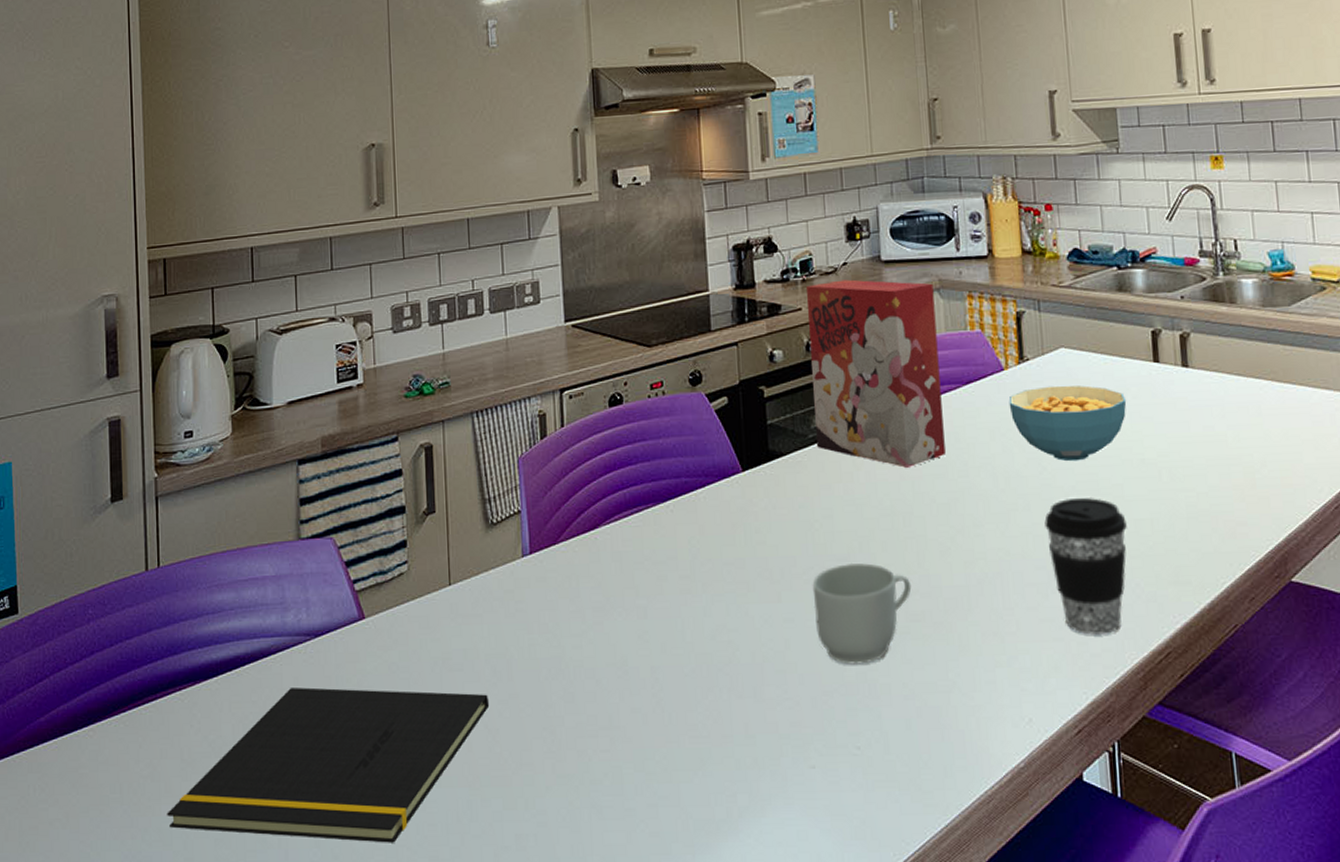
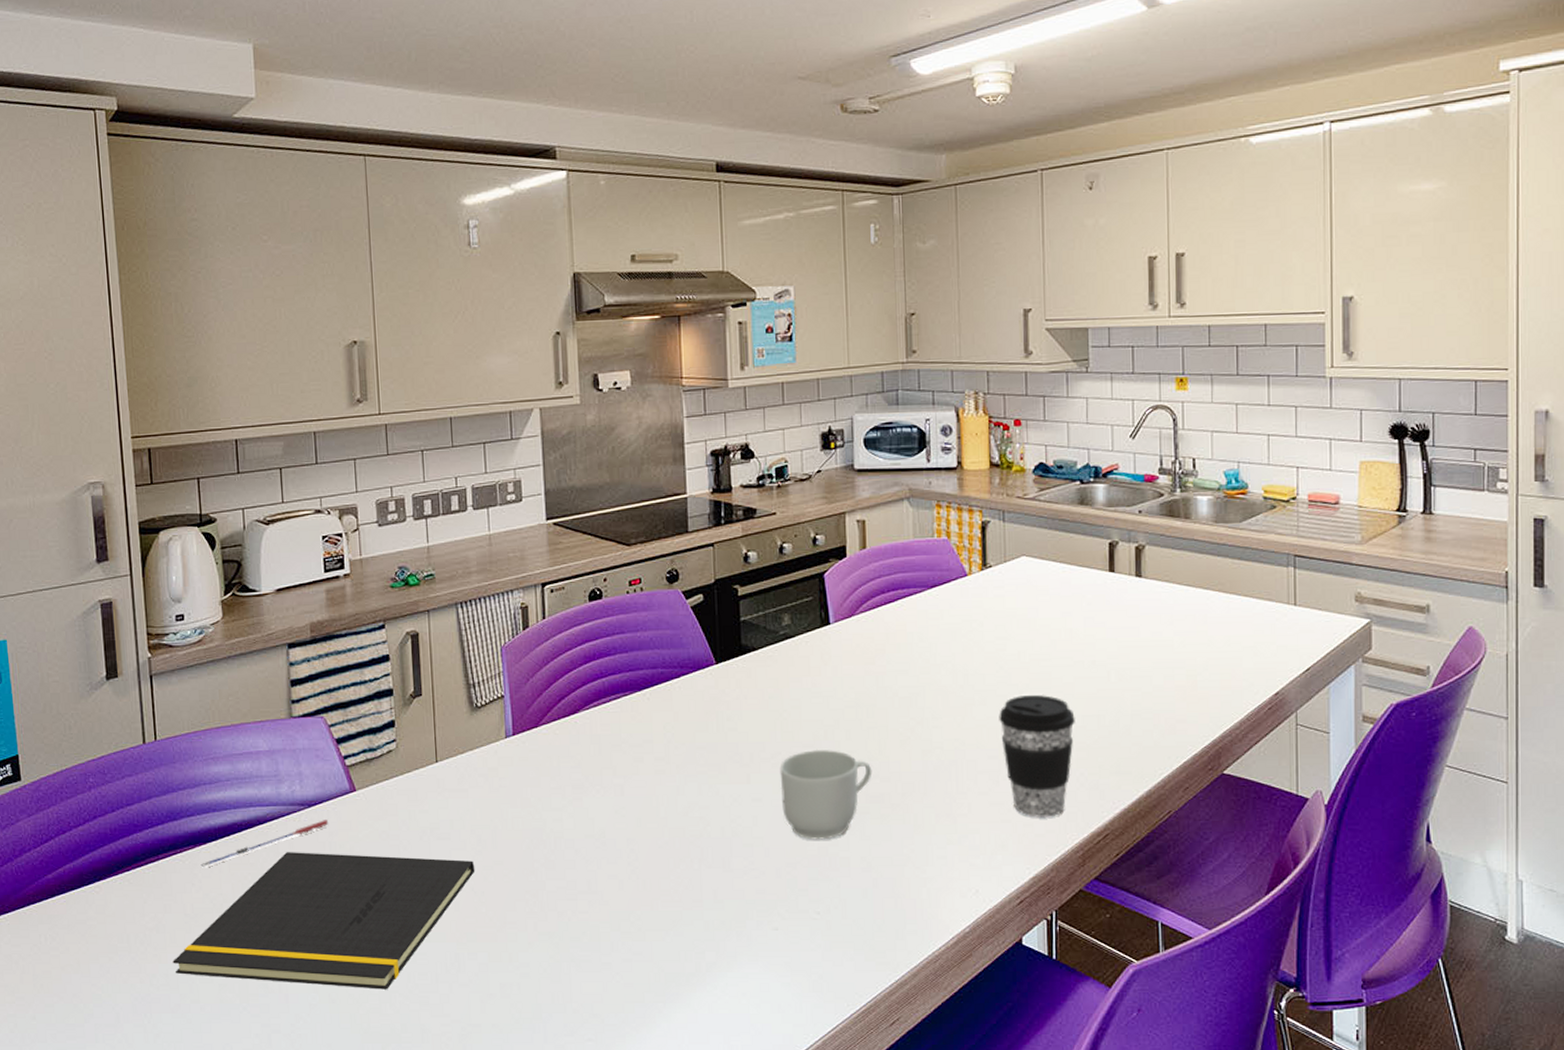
pen: none [200,651,336,706] -> present [200,820,329,867]
cereal box: present [805,279,946,469] -> none [780,486,909,665]
cereal bowl: present [1008,385,1127,462] -> none [970,591,1082,662]

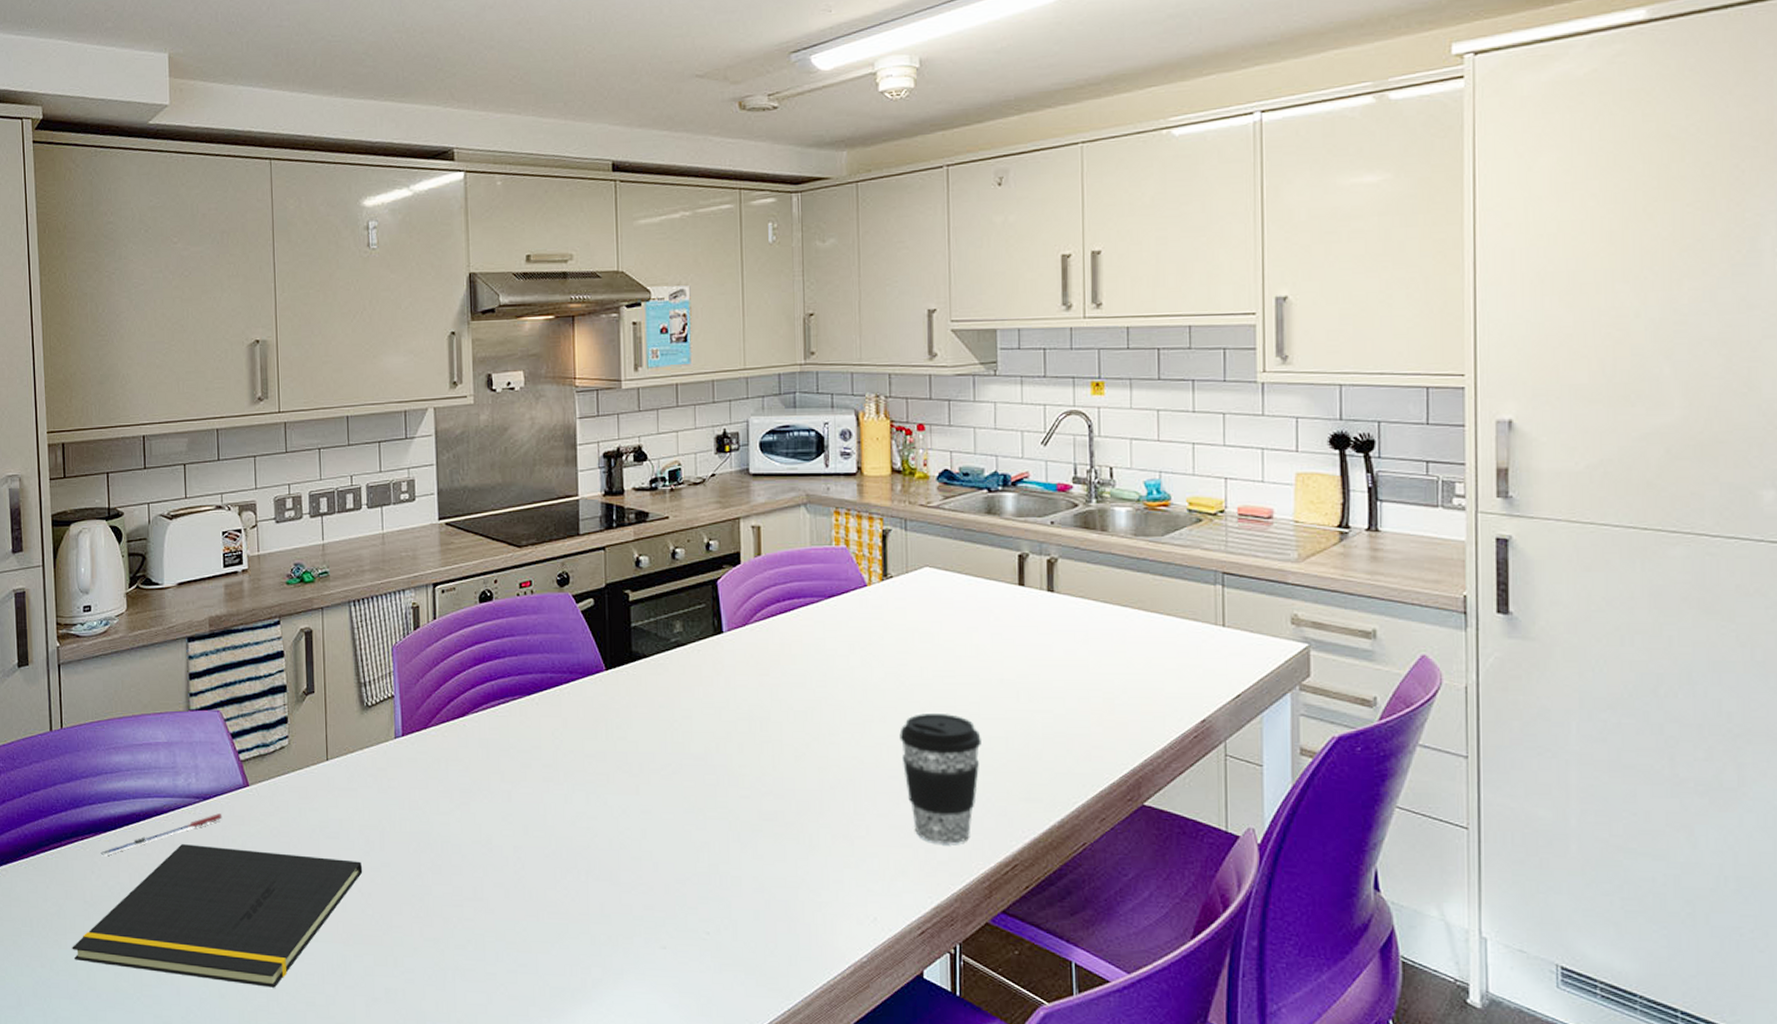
mug: present [779,749,872,840] -> none [669,762,766,857]

